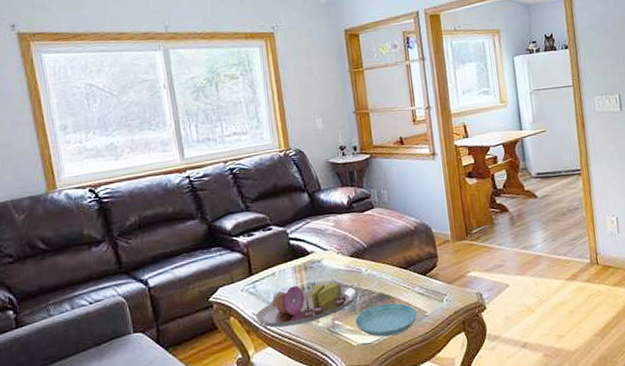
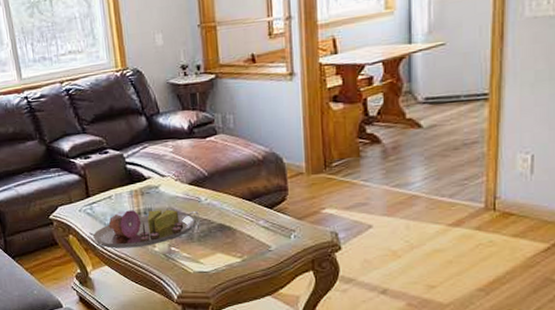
saucer: present [355,303,417,337] -> none [192,234,260,267]

